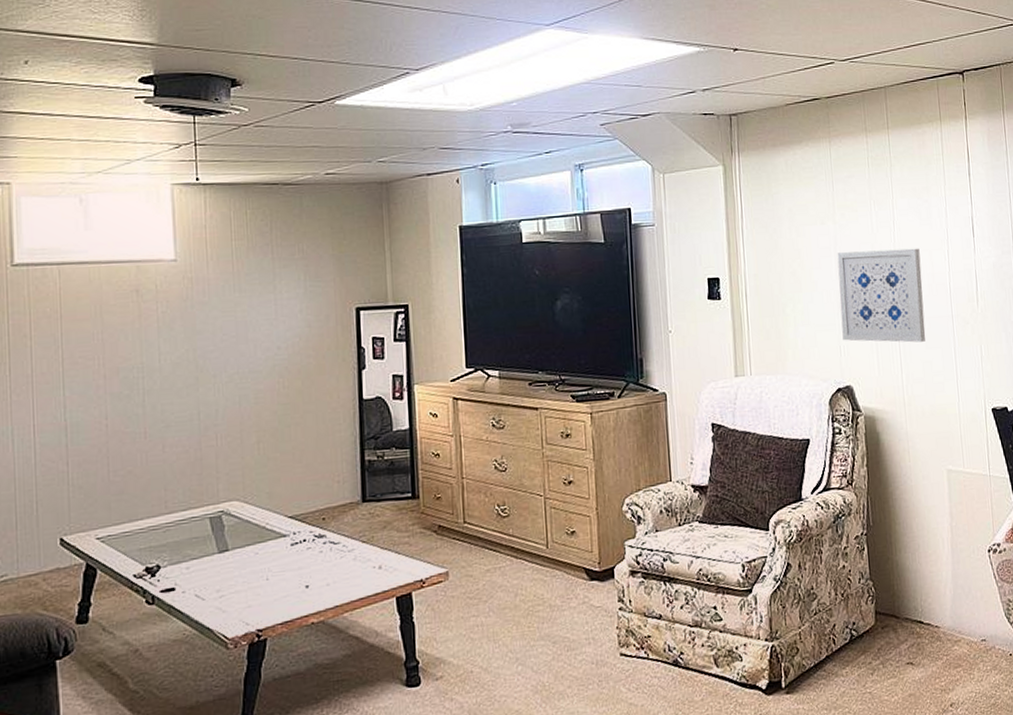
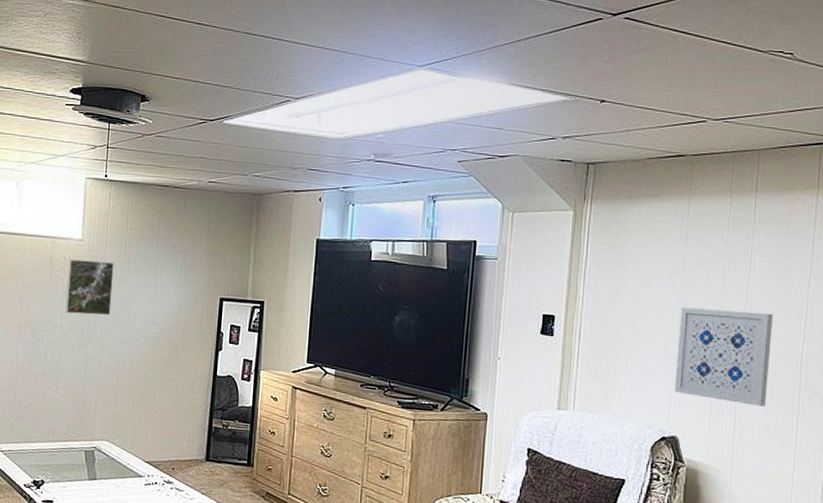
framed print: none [160,282,223,352] -> present [65,259,114,316]

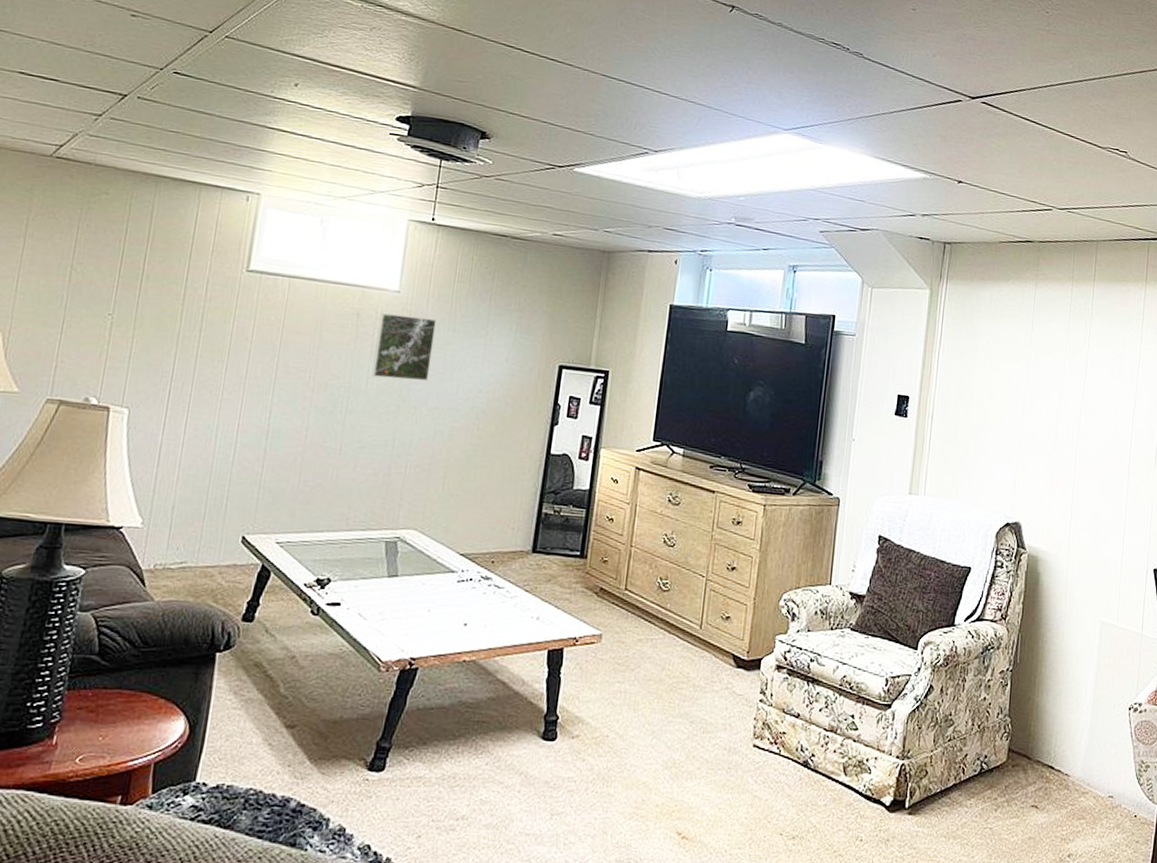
wall art: present [675,307,773,406] -> none [1019,392,1107,492]

